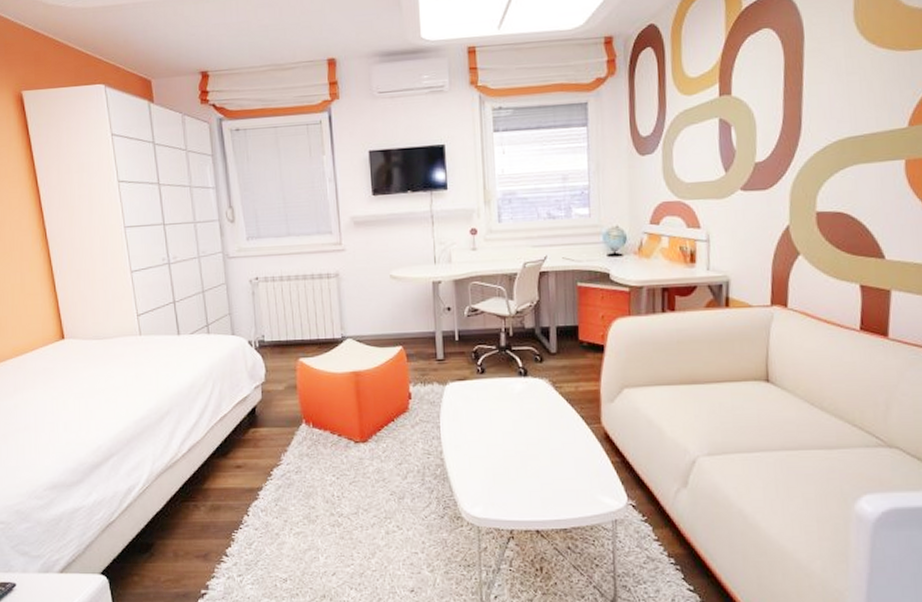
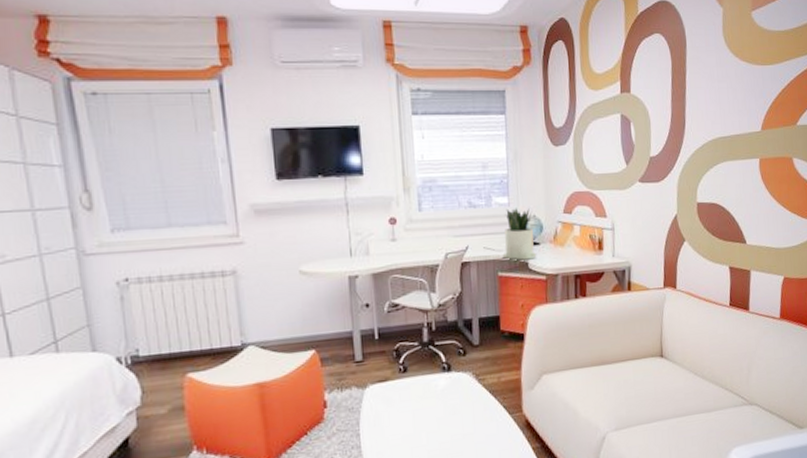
planter: none [582,219,620,272] -> present [502,208,537,261]

